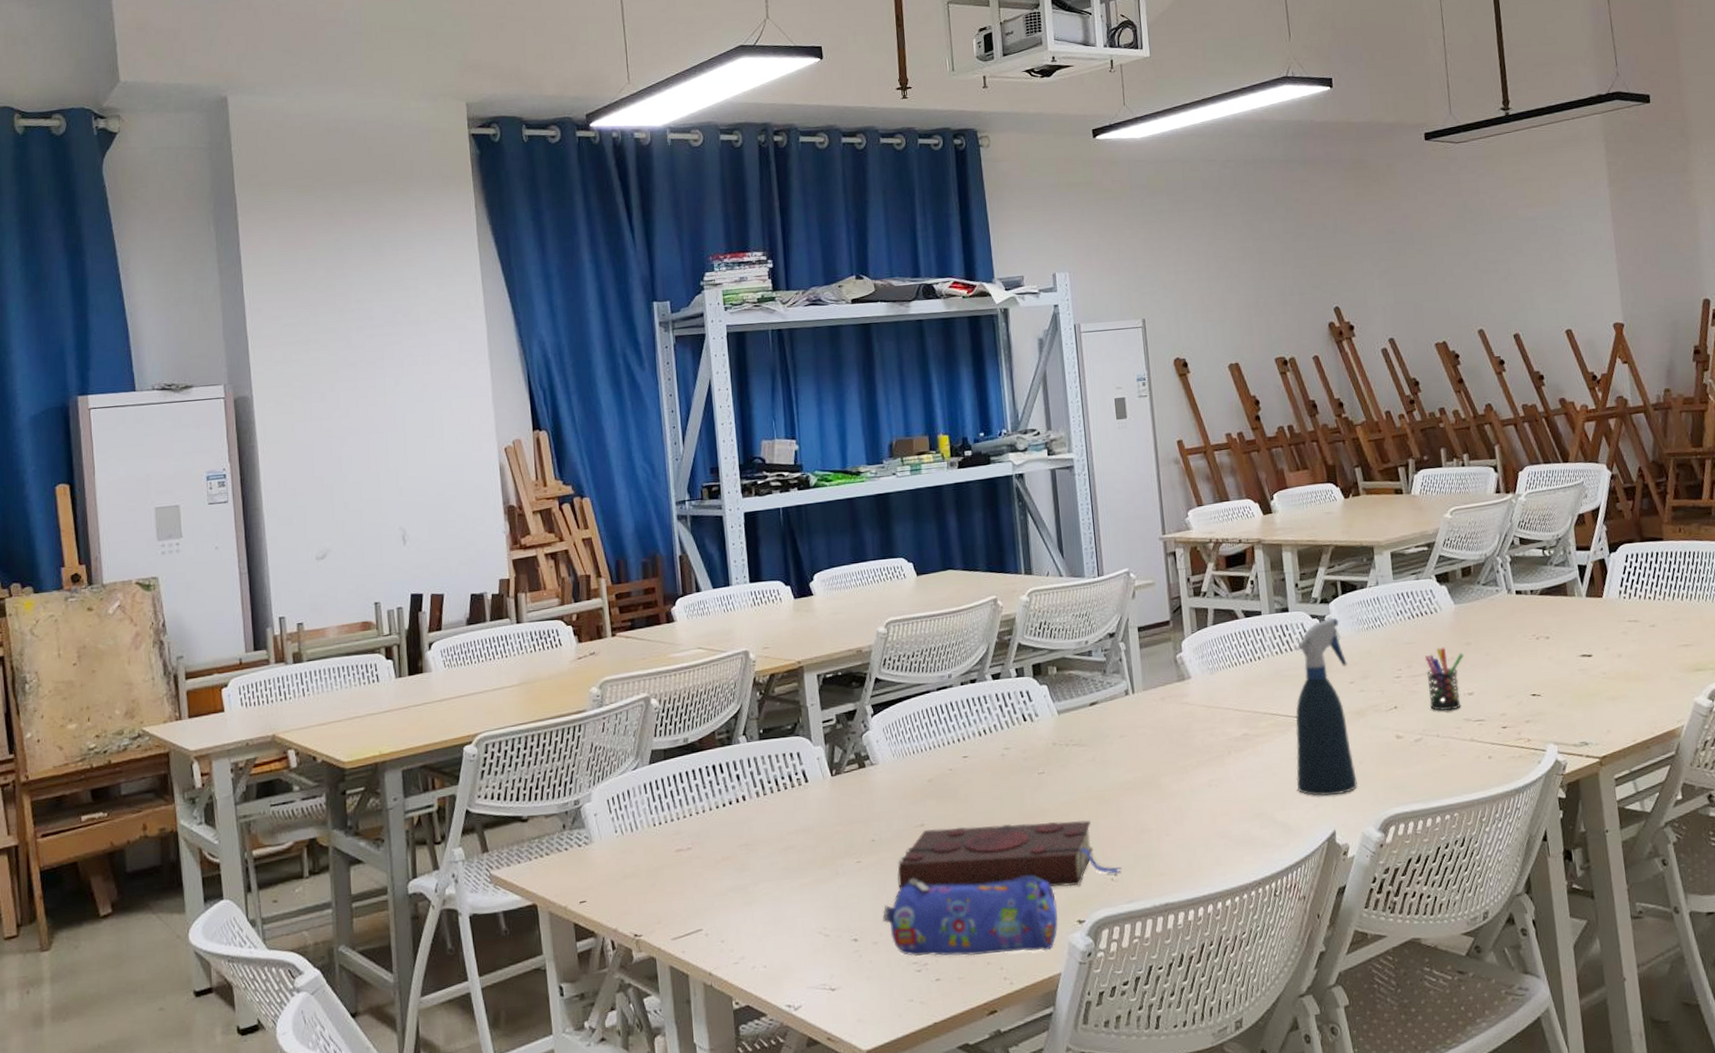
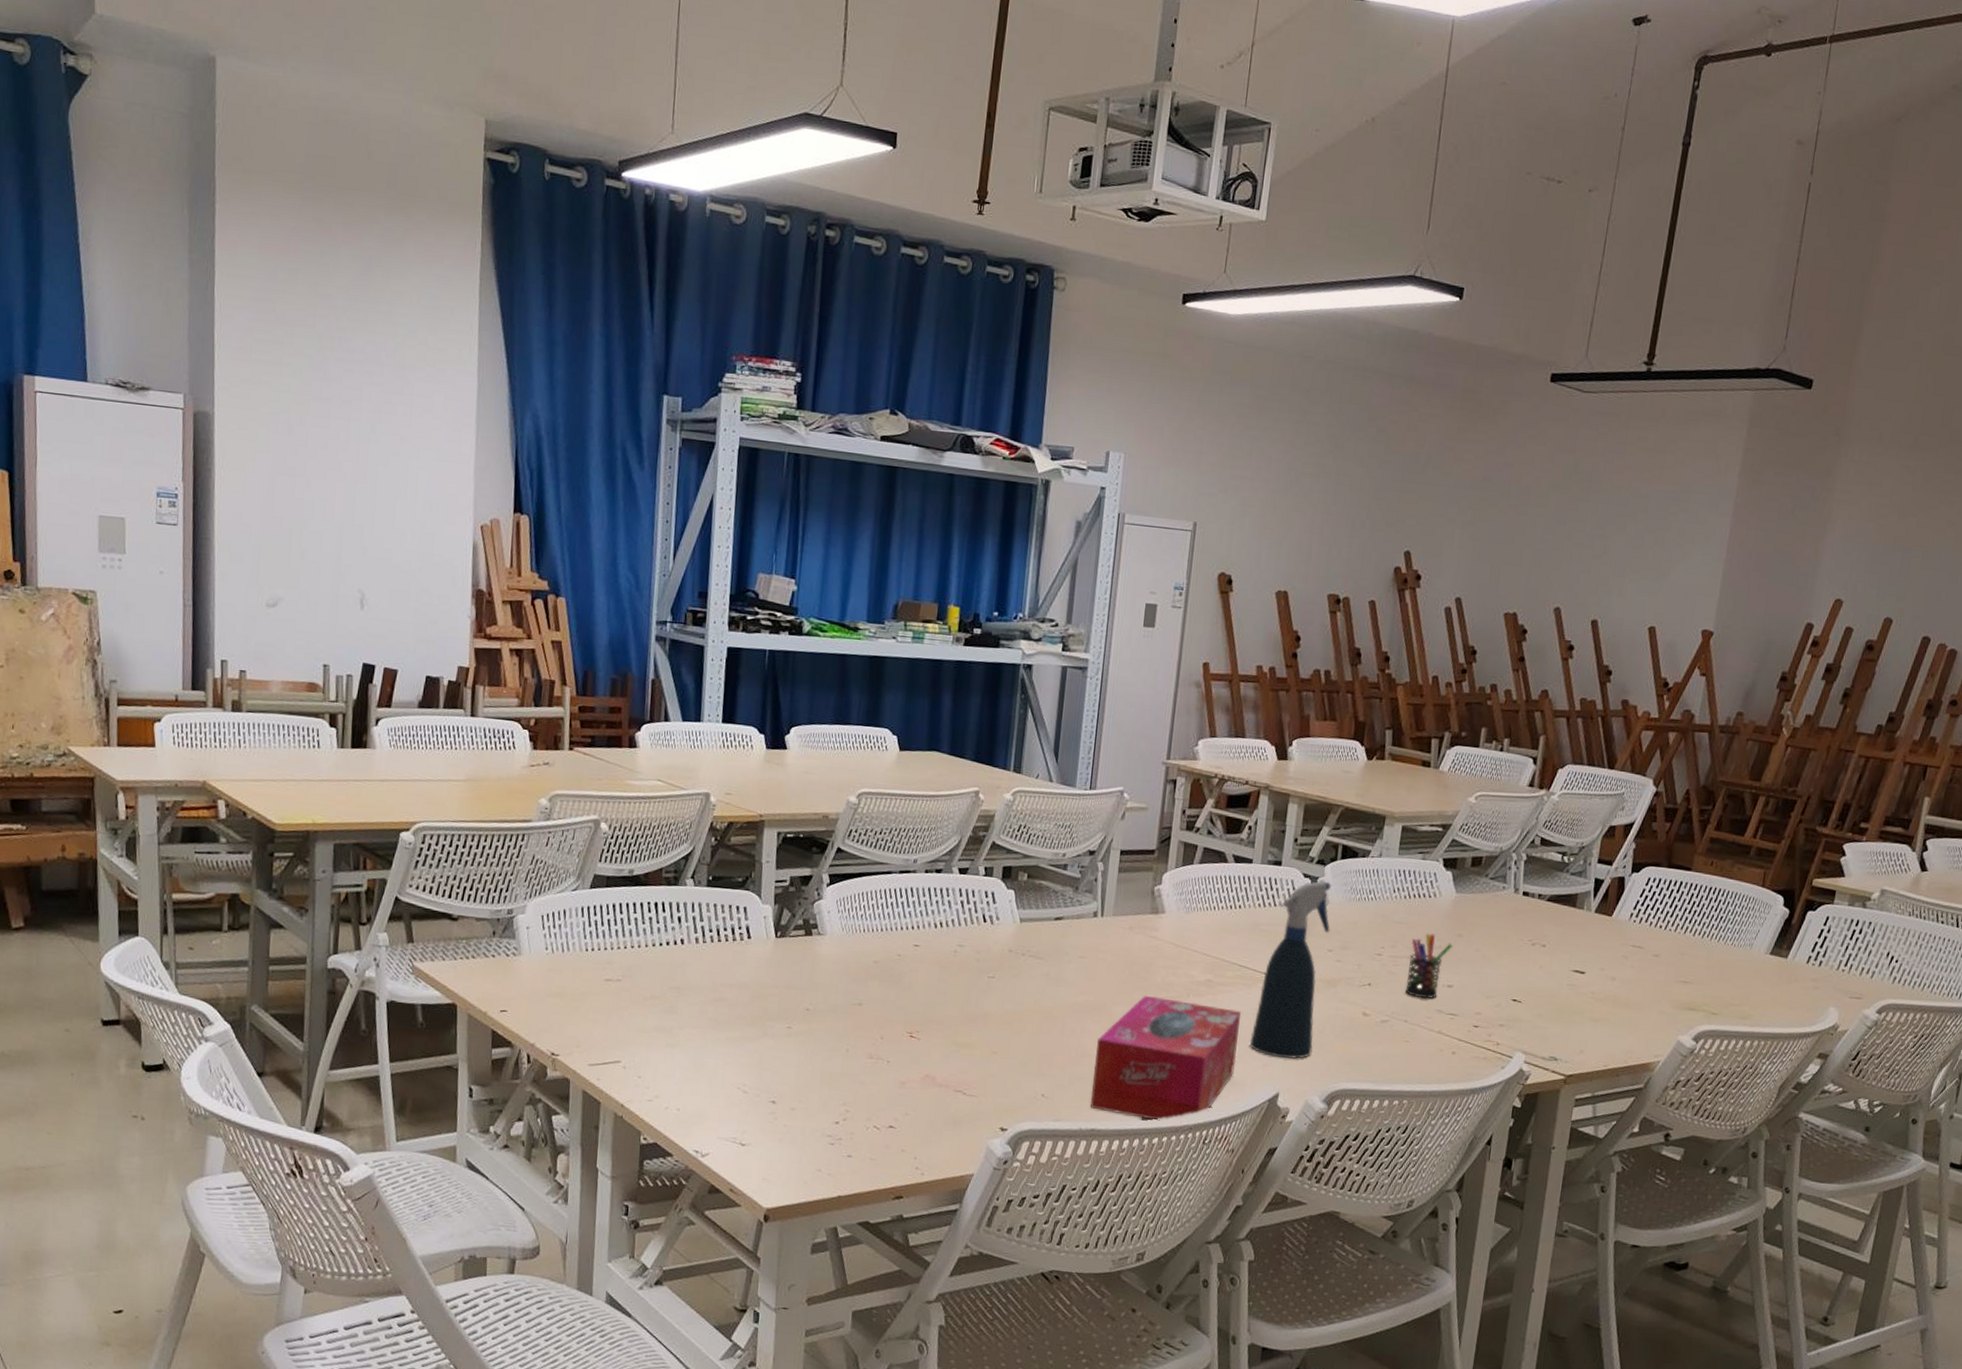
pencil case: present [882,875,1059,957] -> none [803,1054,983,1151]
book: present [897,820,1122,890] -> none [825,1010,1055,1094]
tissue box: none [1153,757,1289,884] -> present [1089,995,1241,1121]

